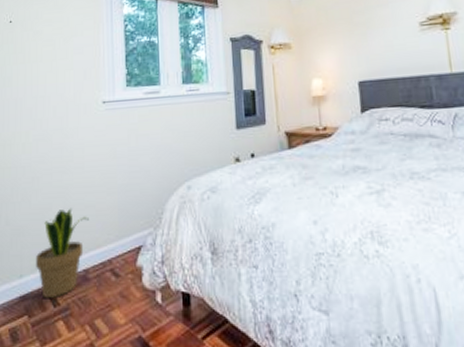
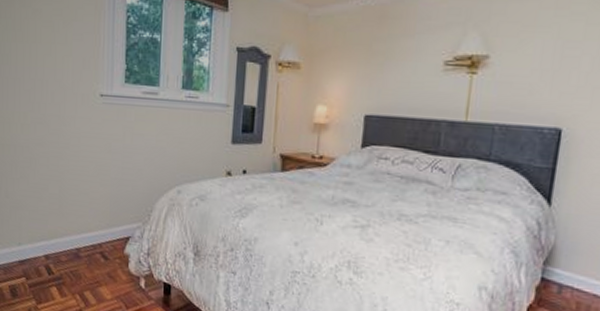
potted plant: present [36,208,89,299] -> none [33,192,82,268]

